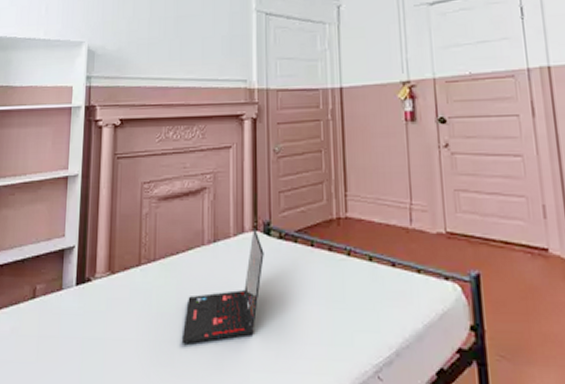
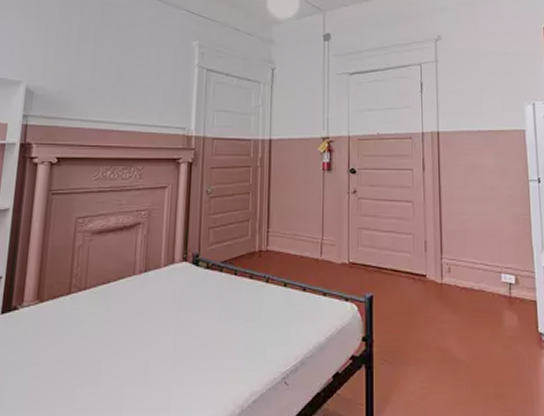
laptop: present [181,228,264,345] -> none [107,259,192,364]

